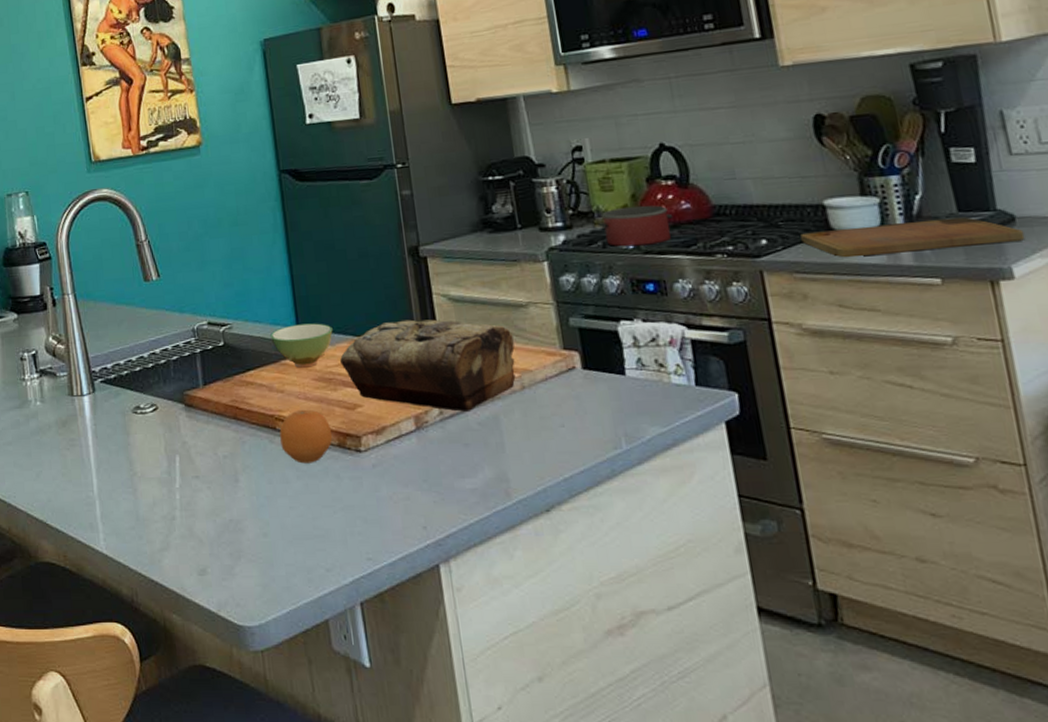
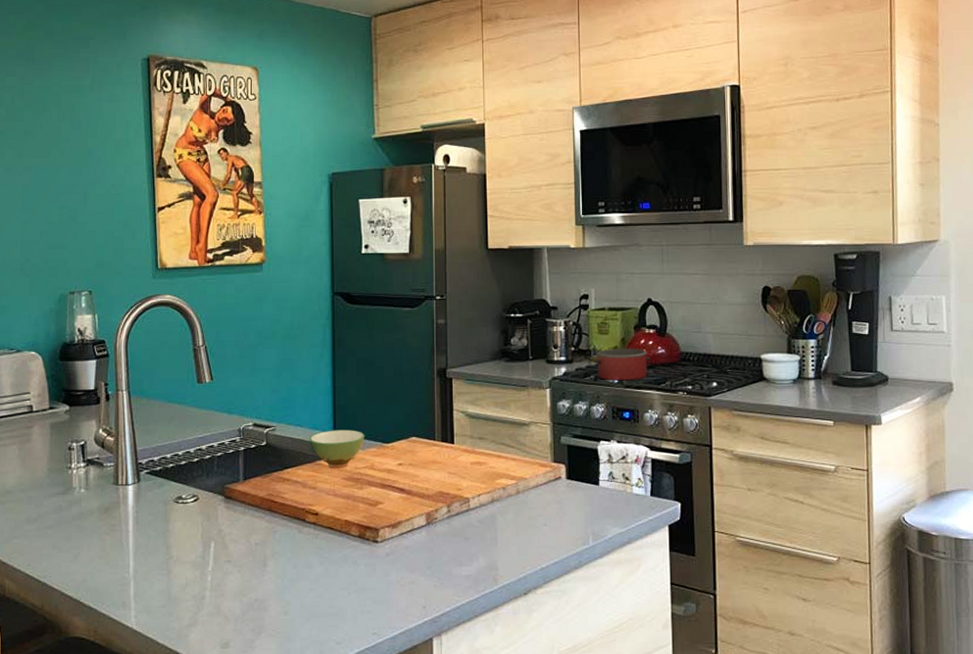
fruit: present [279,409,333,464] -> none [308,504,355,552]
bread loaf: present [340,319,516,412] -> none [369,431,515,511]
cutting board: present [800,216,1026,258] -> none [741,375,893,401]

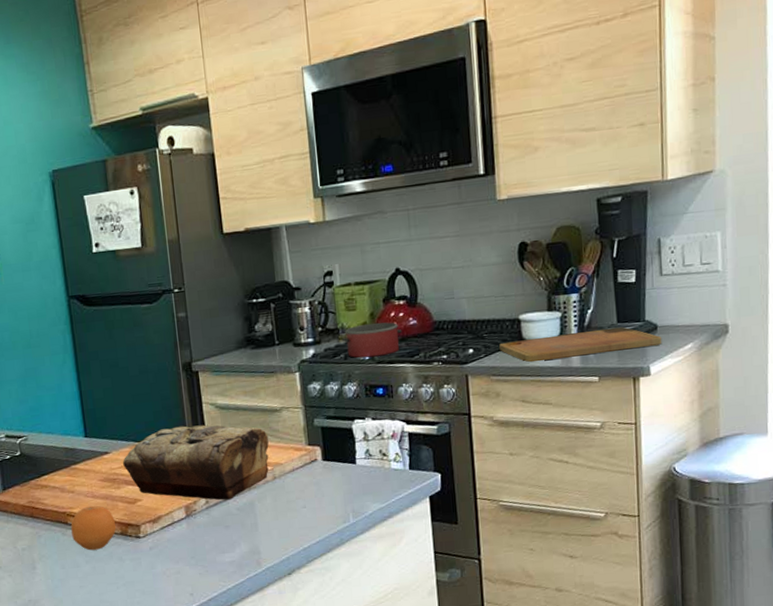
bowl: present [308,430,365,469] -> none [61,432,117,472]
fruit: none [308,504,355,552] -> present [71,505,117,551]
bread loaf: none [369,431,515,511] -> present [123,425,269,501]
cutting board: none [741,375,893,401] -> present [499,326,662,363]

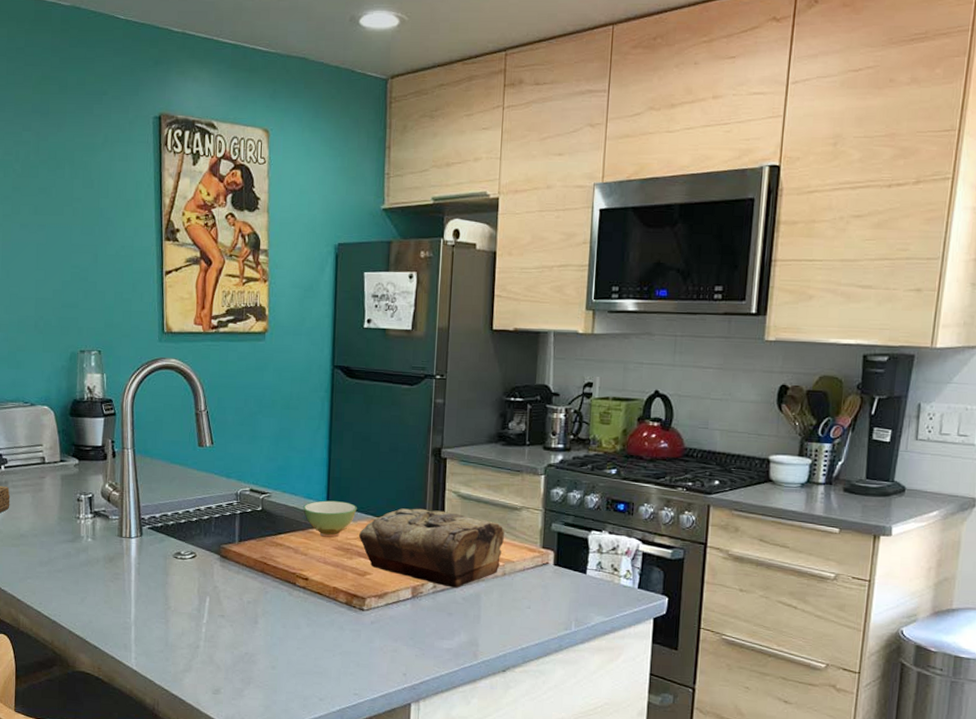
bowl: none [61,432,117,472] -> present [302,500,357,539]
fruit: present [71,505,117,551] -> none [298,571,343,615]
cooking pot: present [341,322,402,359] -> none [591,439,652,474]
cutting board: present [499,326,662,363] -> none [745,479,908,508]

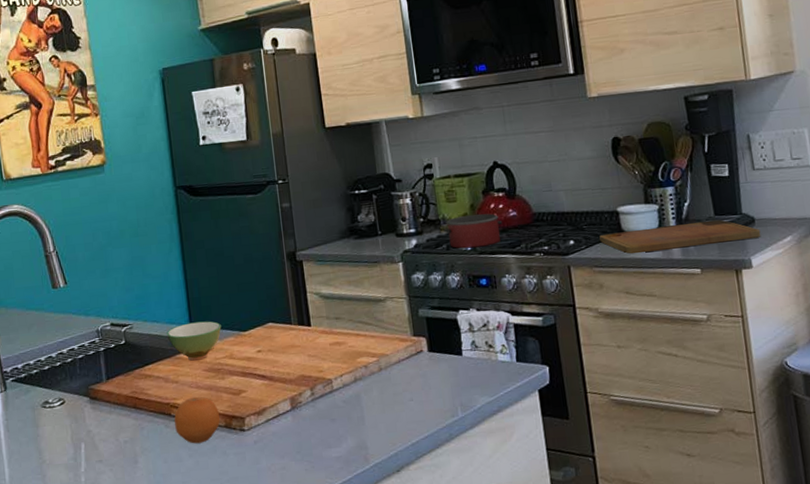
fruit: none [298,571,343,615] -> present [174,396,221,444]
bread loaf: present [359,508,504,588] -> none [227,314,375,393]
cooking pot: none [591,439,652,474] -> present [443,213,503,249]
cutting board: none [745,479,908,508] -> present [599,219,761,255]

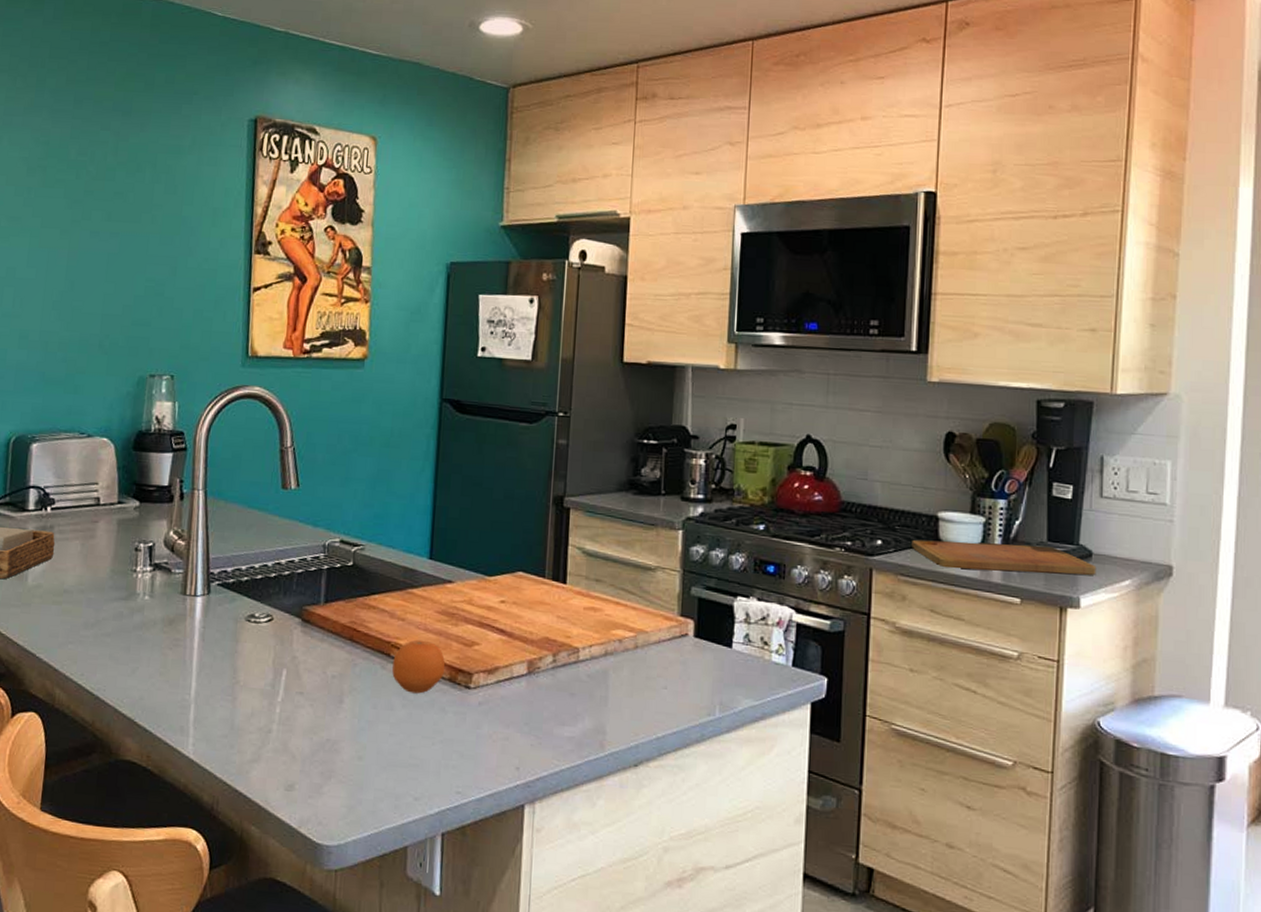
bowl: present [166,321,222,362] -> none [401,555,465,601]
cooking pot: present [443,213,503,249] -> none [735,490,805,530]

